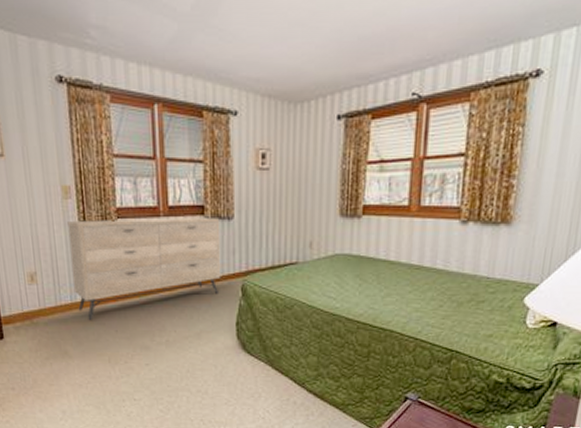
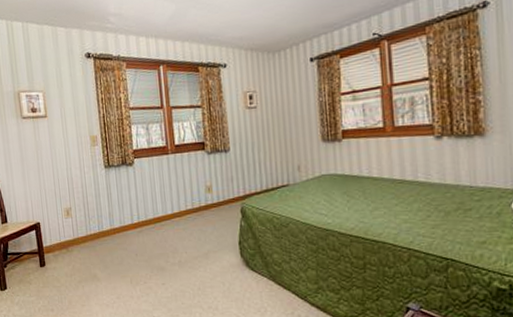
dresser: present [67,218,221,320] -> none [95,151,223,246]

